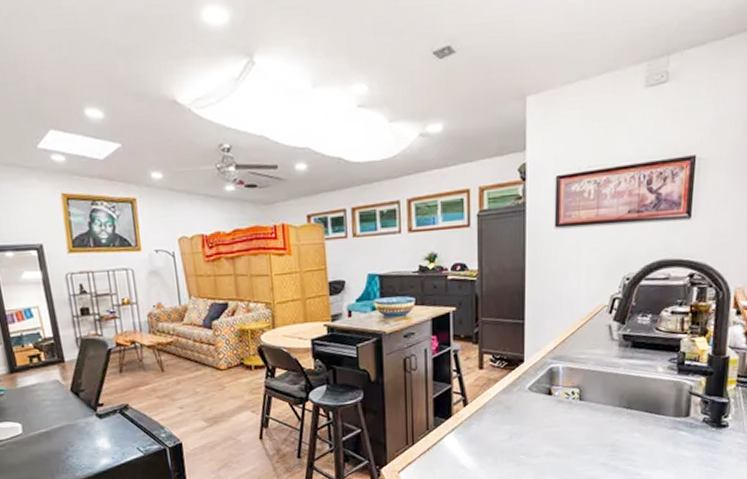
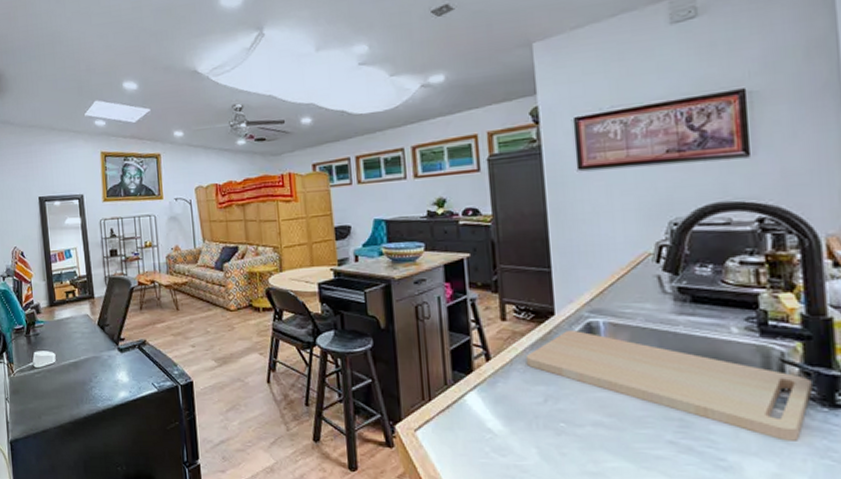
cutting board: none [497,375,708,456] -> present [525,331,813,441]

